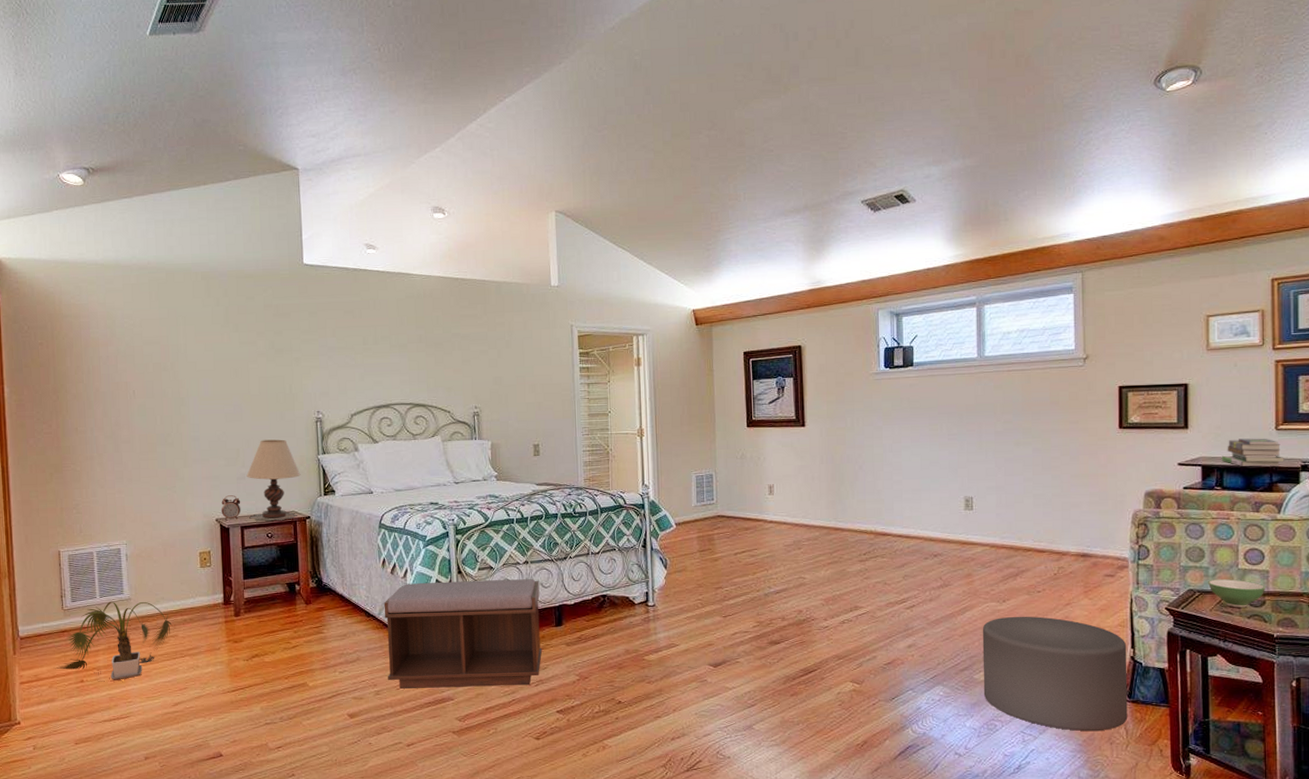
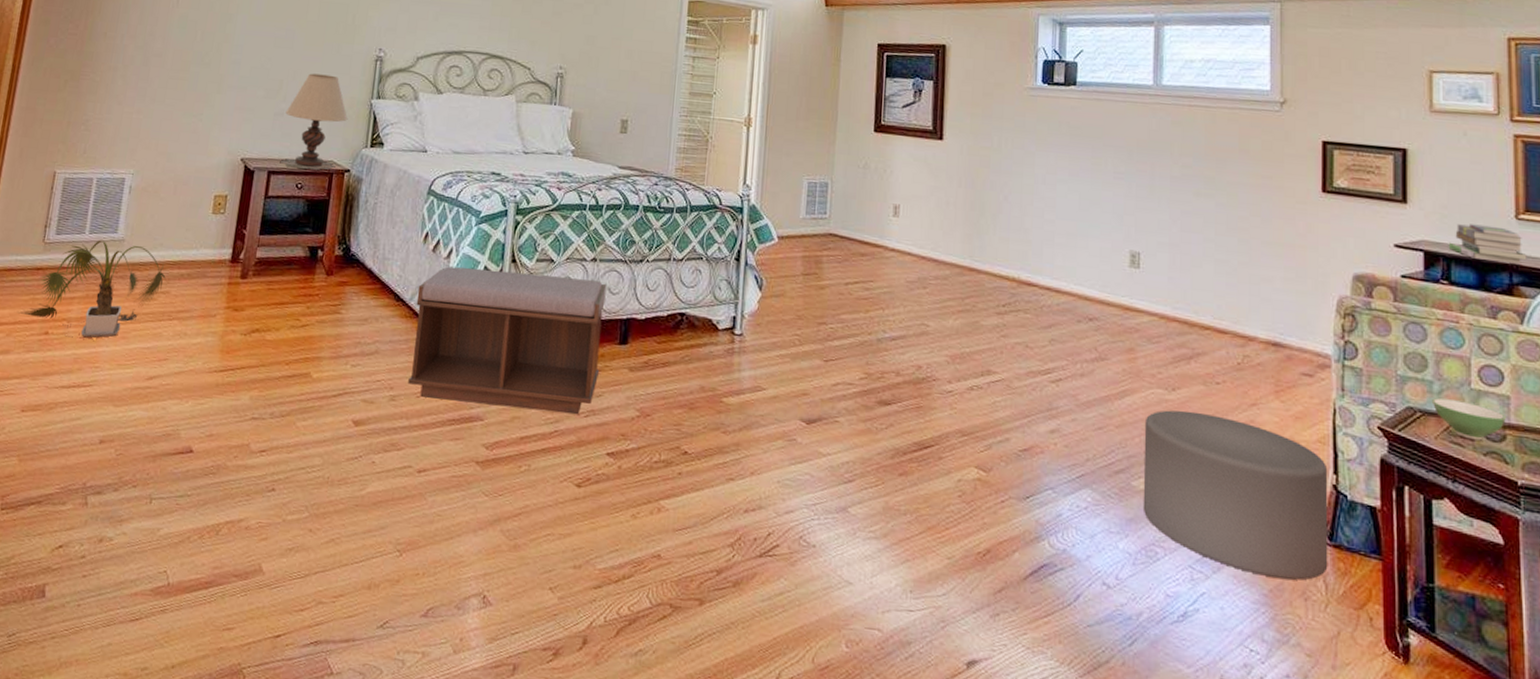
alarm clock: present [221,495,241,520] -> none [248,132,274,162]

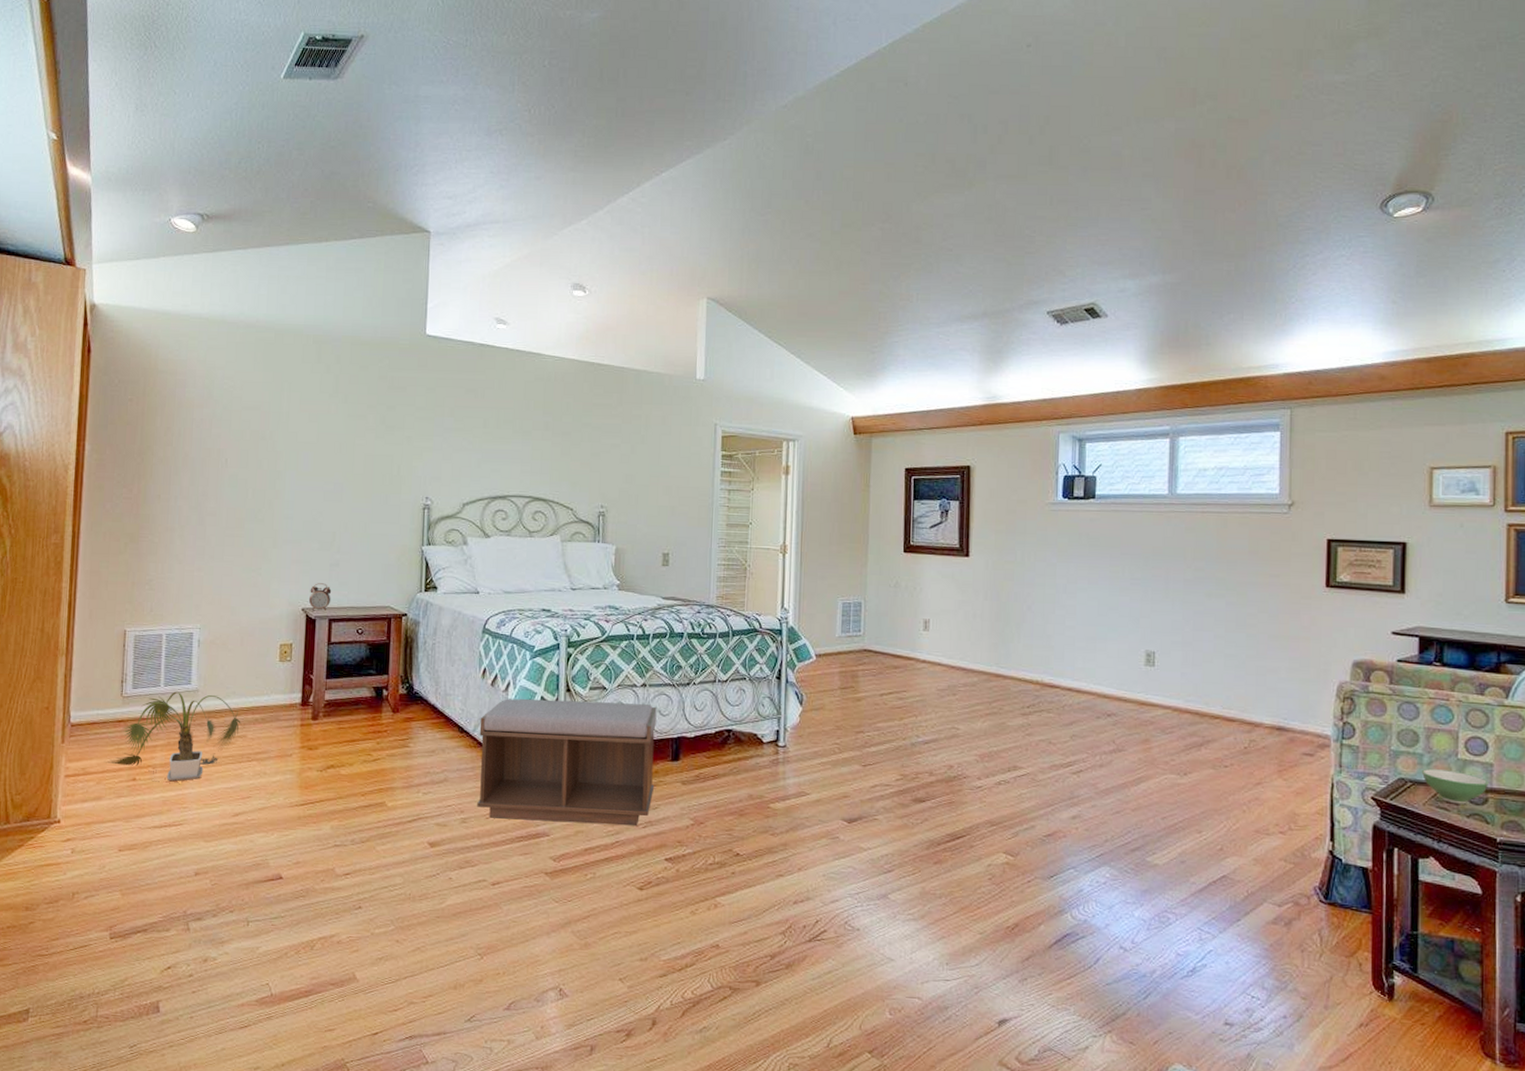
alarm clock: none [248,132,274,162] -> present [308,583,332,611]
table lamp: present [280,73,348,170] -> none [339,524,401,616]
pouf: present [1142,410,1328,580] -> none [1156,792,1325,935]
books: present [1448,224,1527,265] -> none [1442,609,1515,644]

